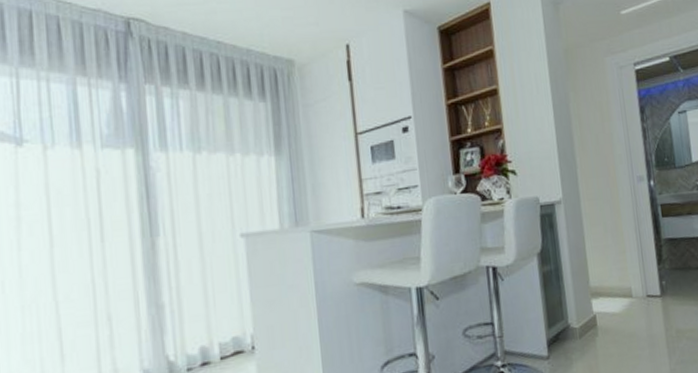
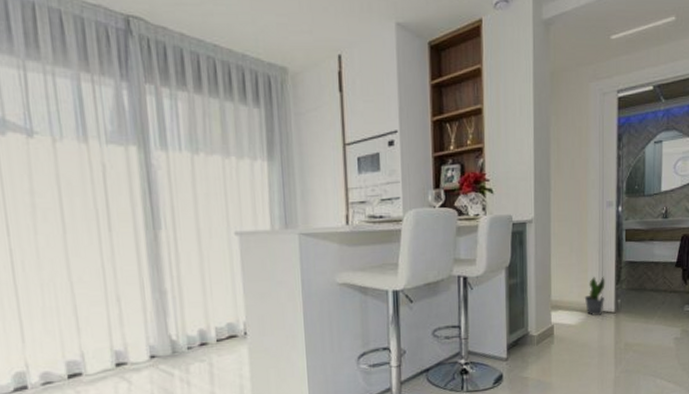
potted plant: none [625,256,649,301] -> present [584,276,605,316]

